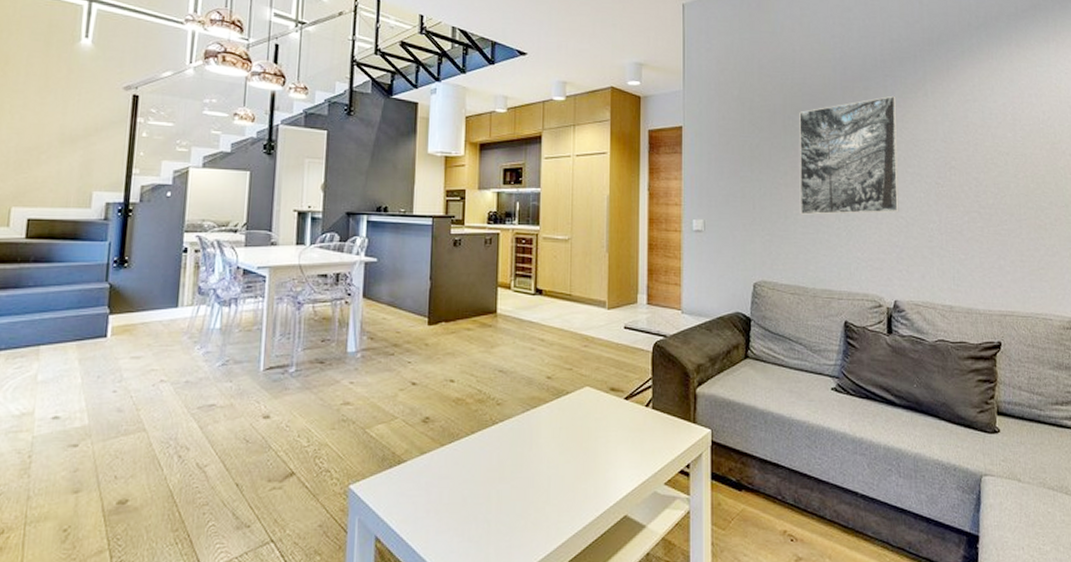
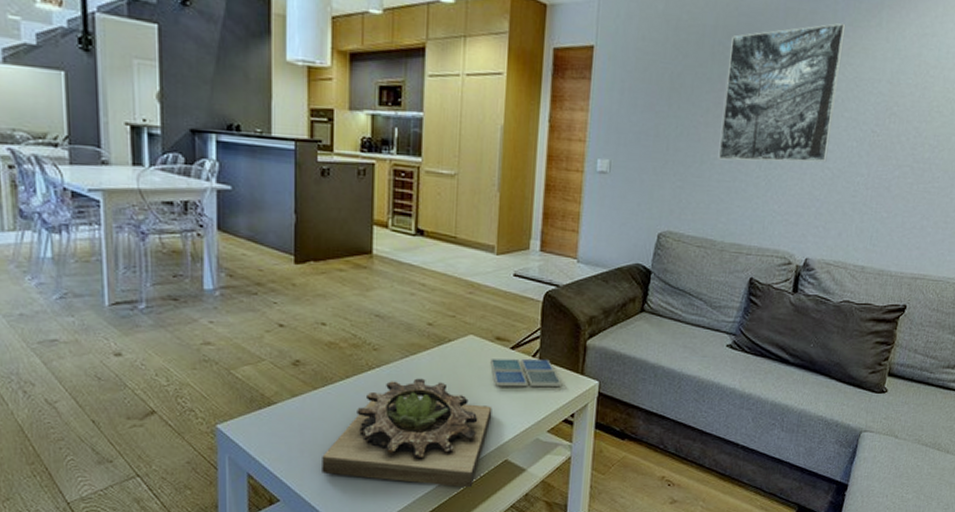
succulent planter: none [446,432,610,548] -> present [322,378,492,488]
drink coaster: none [606,408,675,438] -> present [490,359,561,387]

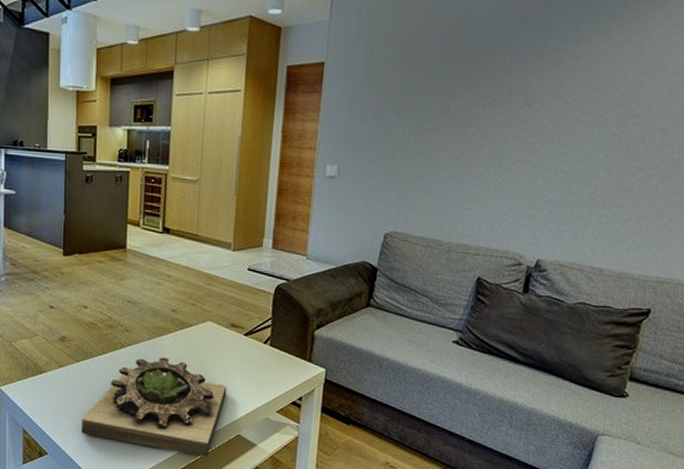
drink coaster: present [490,359,561,387] -> none [226,343,290,372]
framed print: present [718,22,846,163] -> none [445,27,583,166]

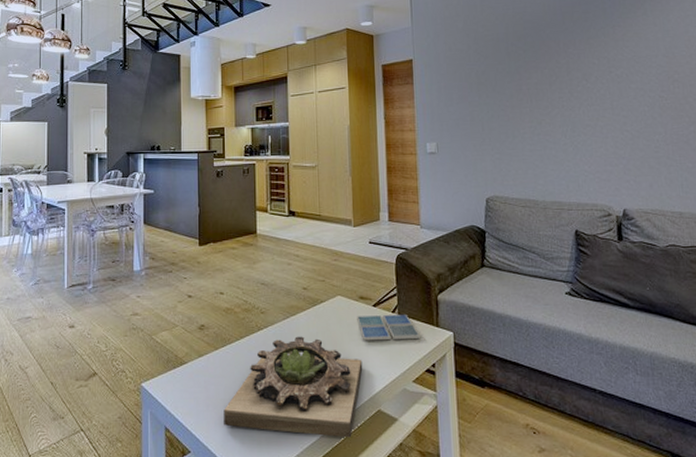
drink coaster: none [226,343,290,372] -> present [357,313,420,341]

